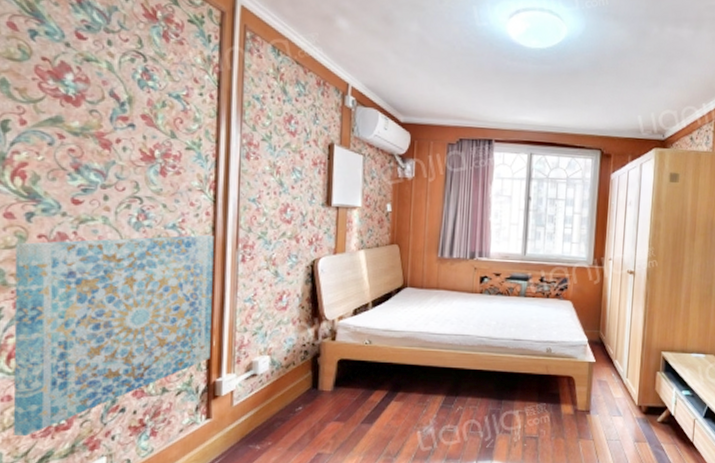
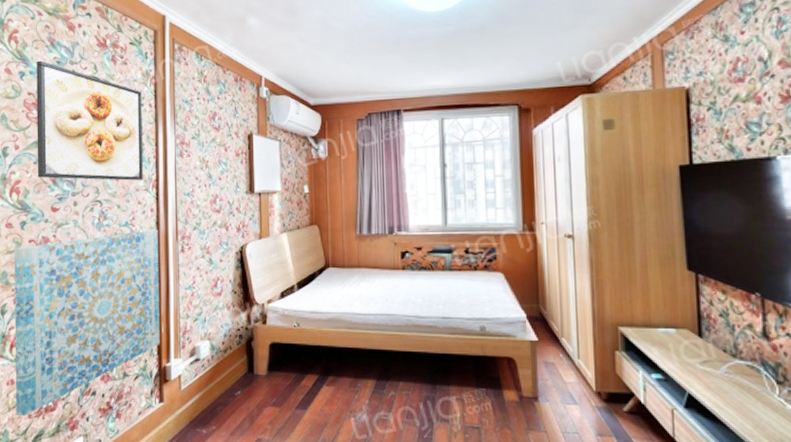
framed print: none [52,20,201,179] -> present [36,60,143,181]

